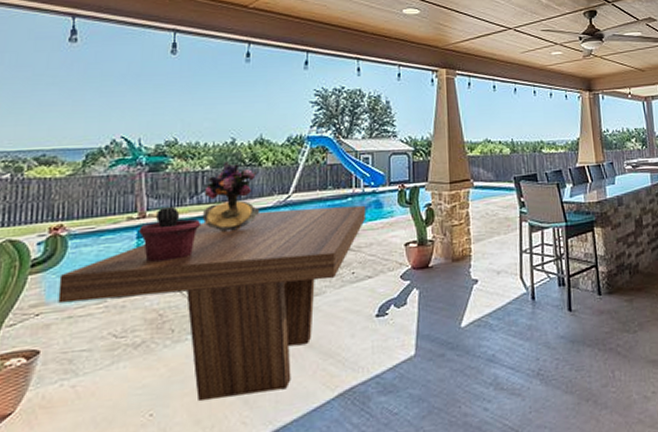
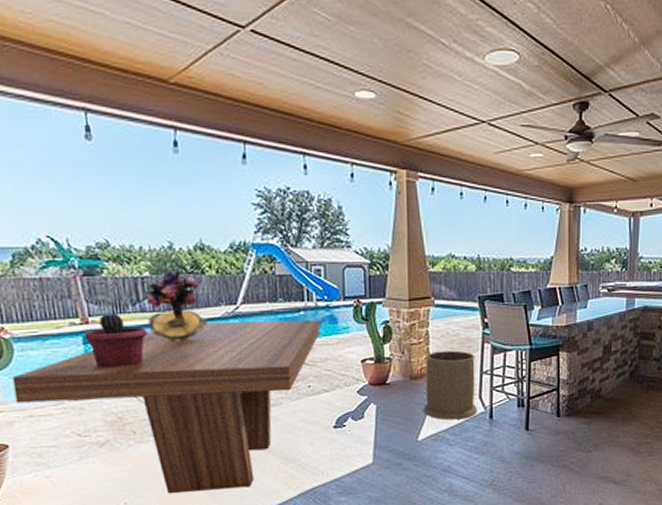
trash can: none [465,230,519,304] -> present [423,350,477,420]

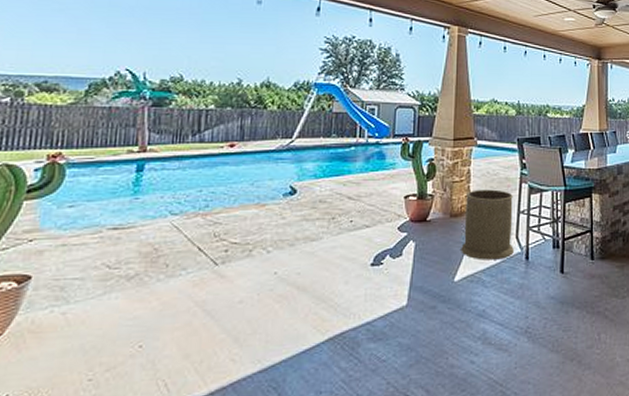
dining table: present [11,320,321,493] -> none [52,154,369,335]
potted cactus: present [84,314,148,369] -> none [138,143,203,198]
bouquet: present [145,268,209,341] -> none [203,102,263,171]

